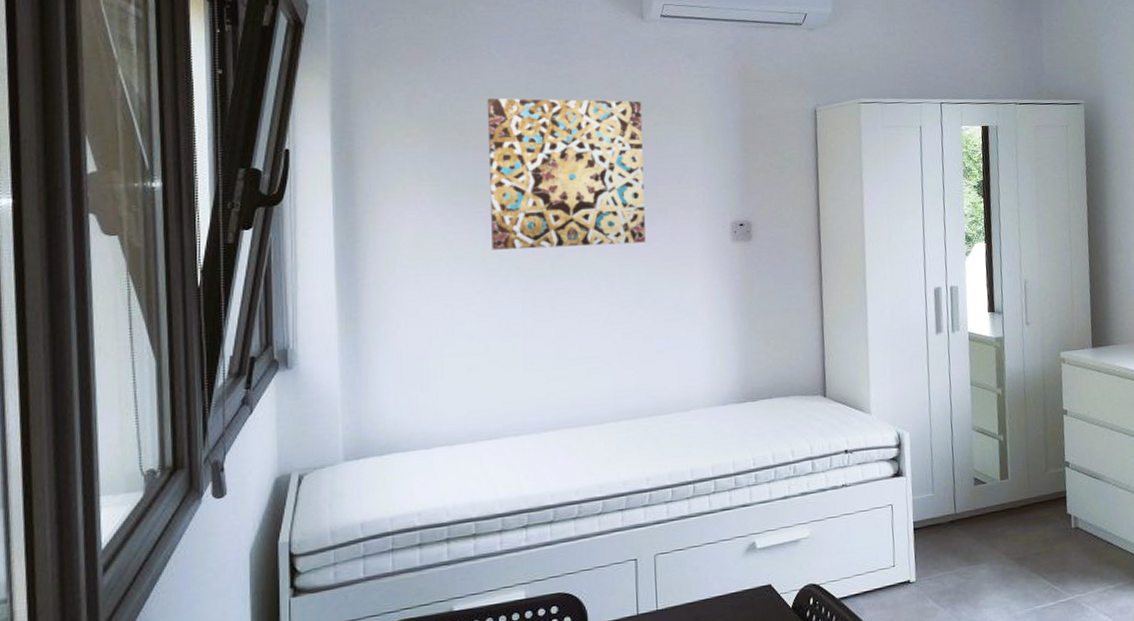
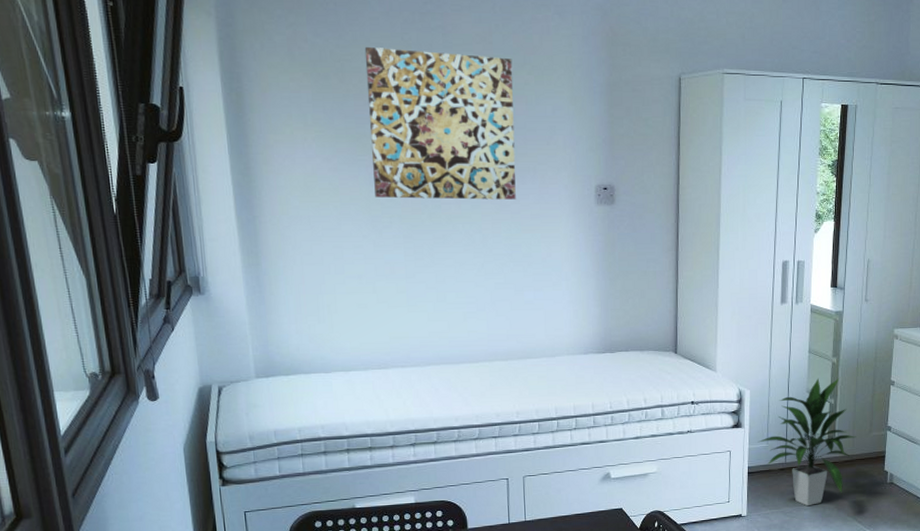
indoor plant: none [922,411,1033,564] -> present [757,378,857,507]

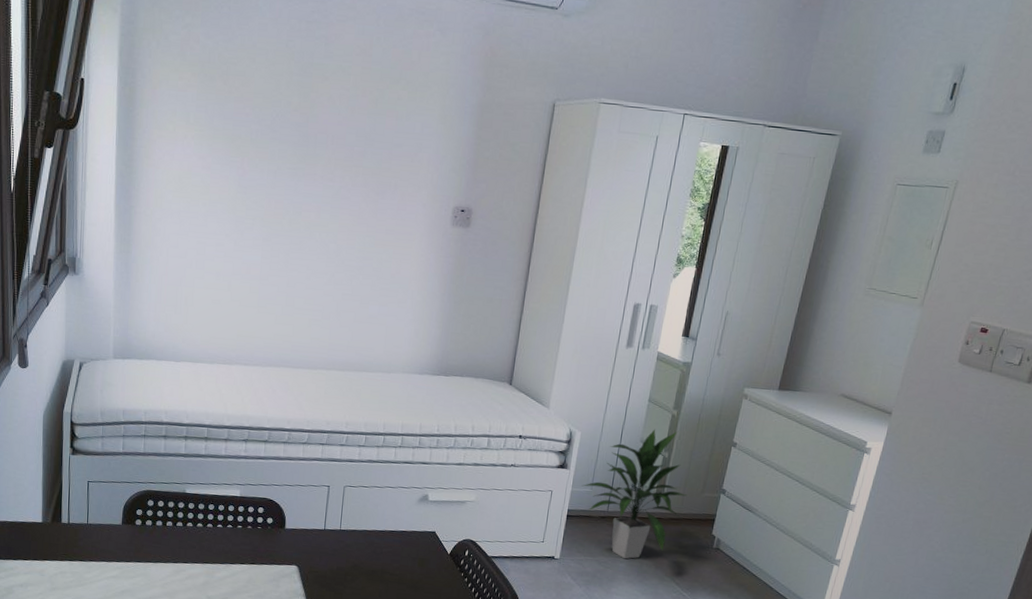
wall art: present [364,46,516,200] -> none [242,51,389,213]

